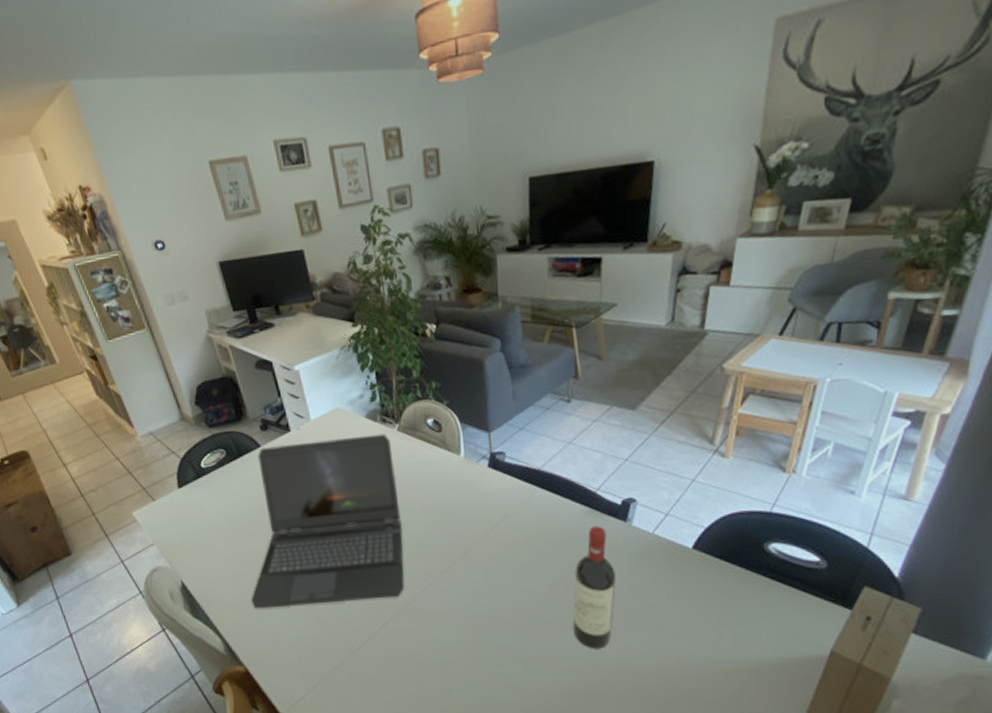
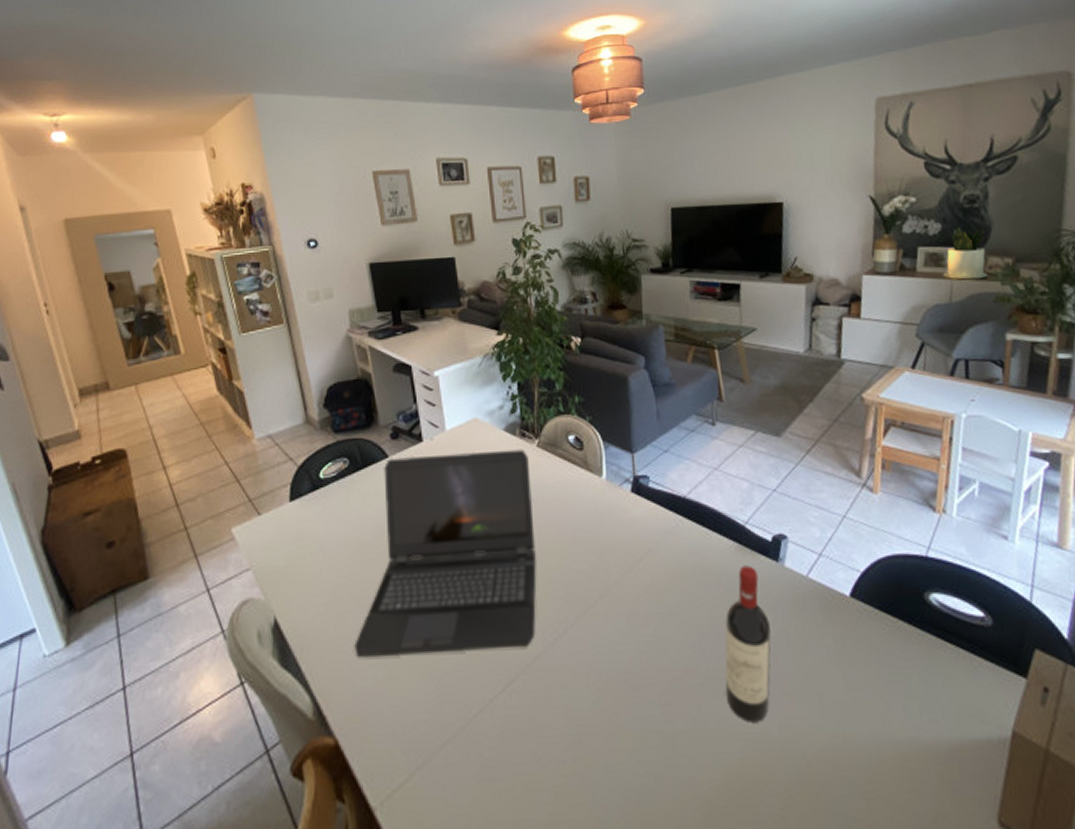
planter: none [828,173,885,237] -> present [943,228,989,280]

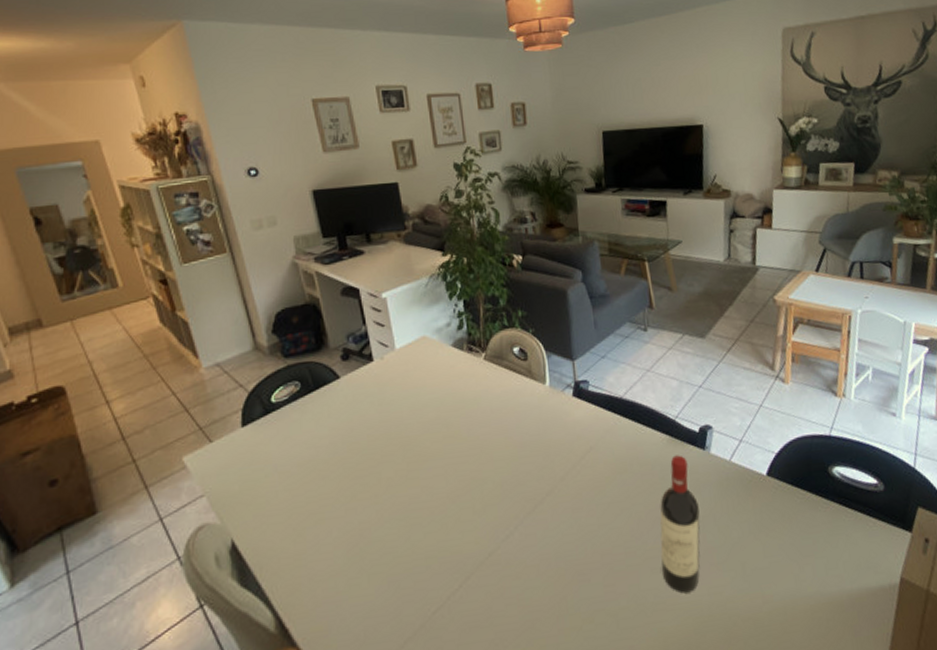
laptop computer: present [354,449,536,659] -> none [314,363,488,571]
planter: present [943,228,989,280] -> none [841,145,879,192]

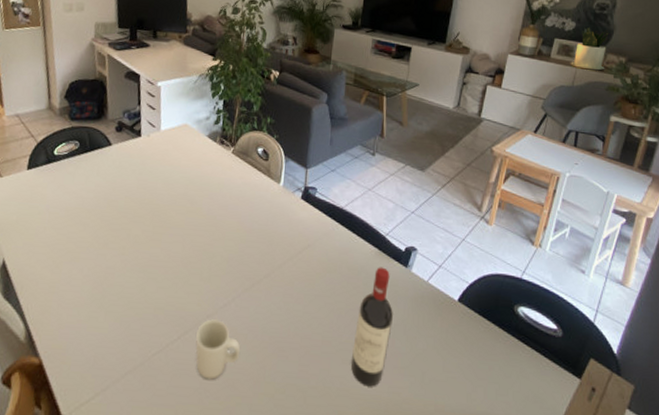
mug: none [480,554,535,627] -> present [195,318,241,380]
planter: none [841,145,879,192] -> present [571,28,609,71]

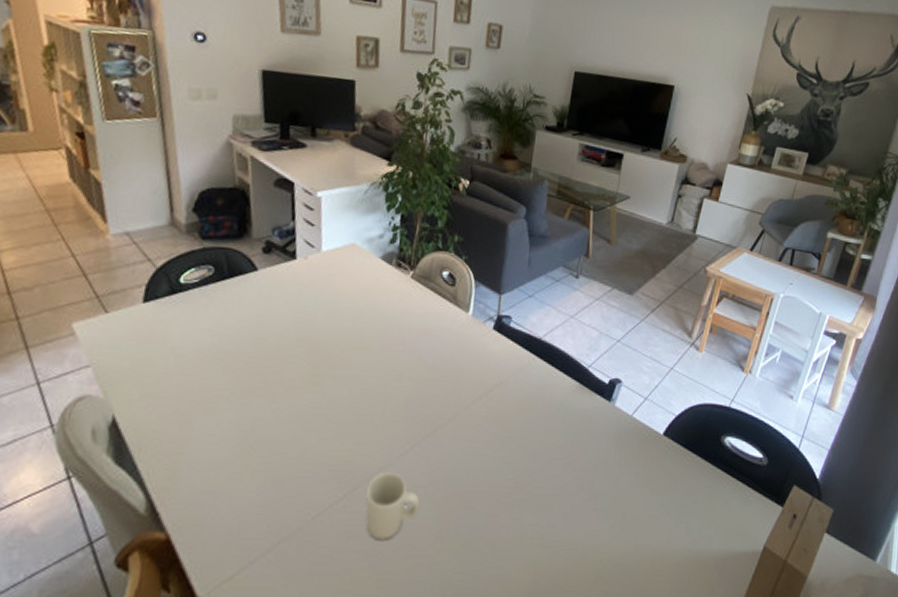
wine bottle: present [350,267,393,387] -> none [545,402,594,533]
planter: present [571,28,609,71] -> none [791,136,832,184]

